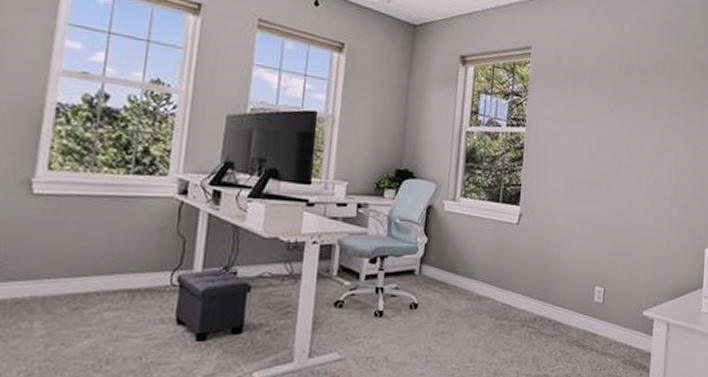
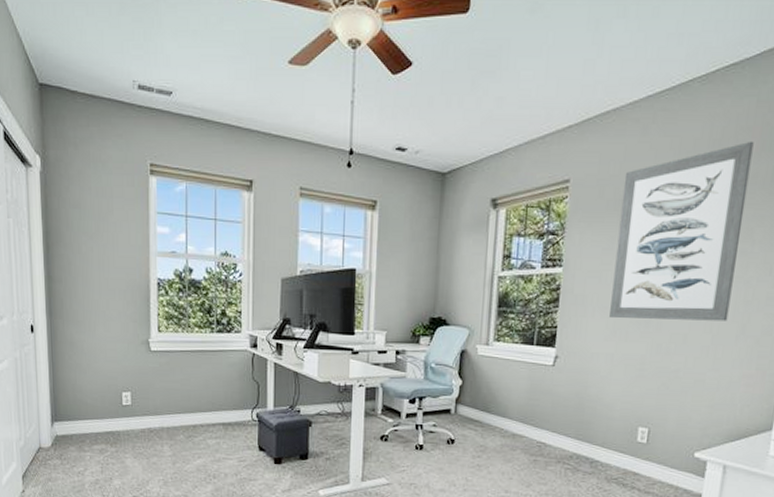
wall art: none [568,34,674,187] -> present [609,141,754,321]

